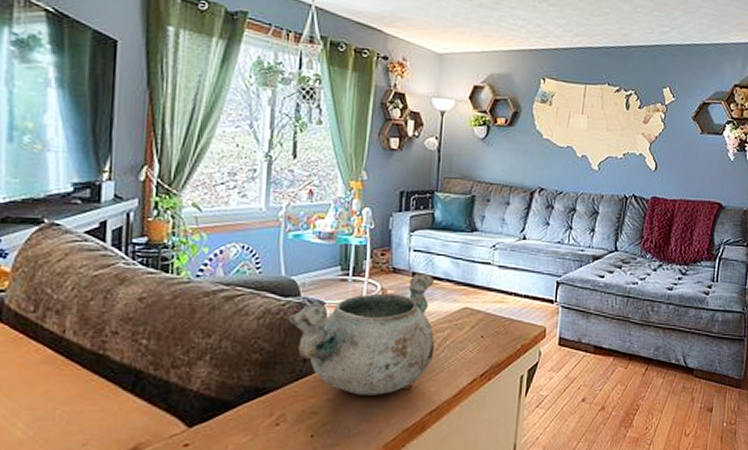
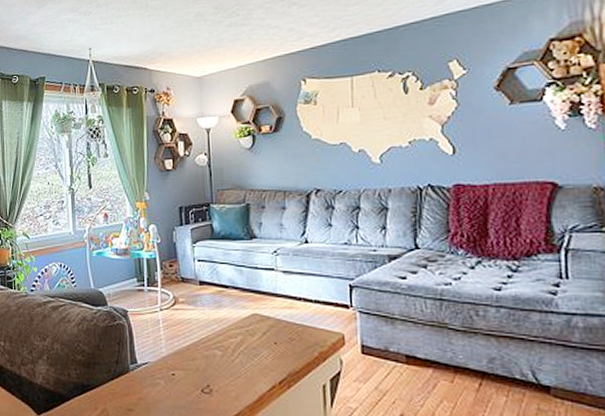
decorative bowl: present [288,273,435,396] -> none [100,281,230,397]

